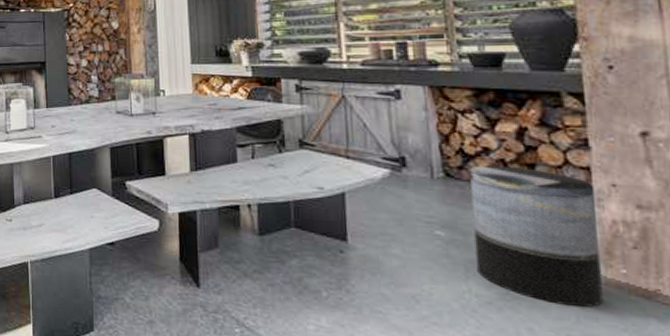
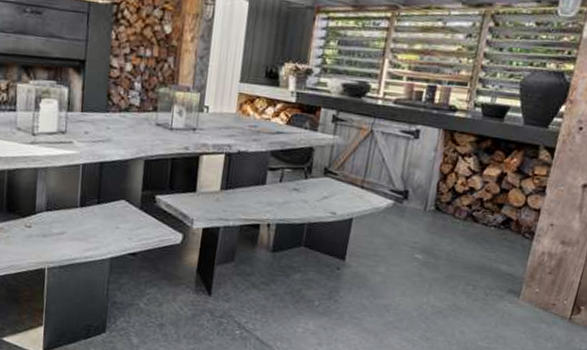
trash can: present [469,165,603,308] -> none [438,202,538,316]

